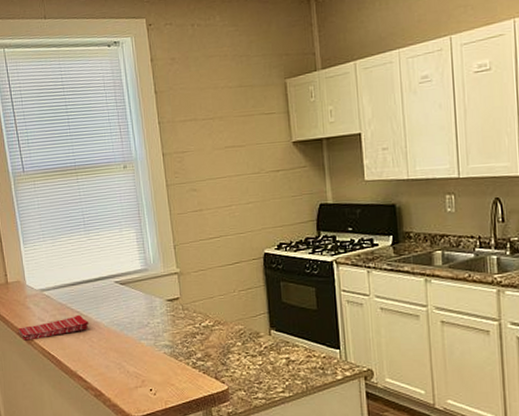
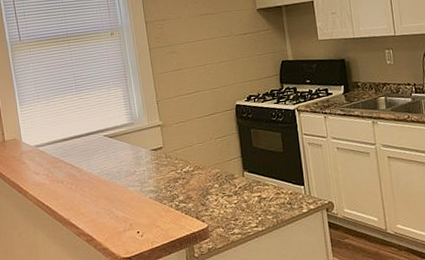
dish towel: present [18,314,89,341] -> none [14,167,81,194]

